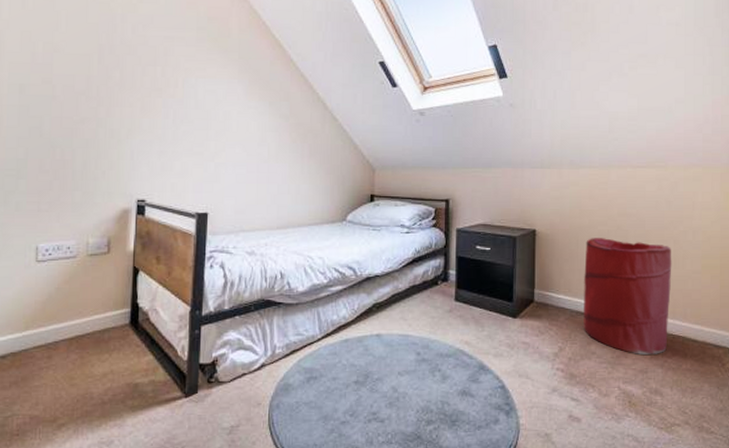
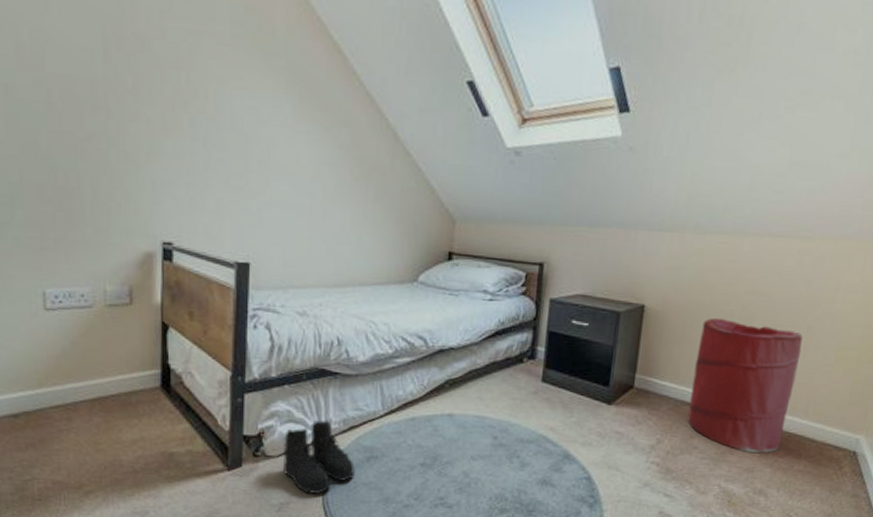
boots: none [234,345,297,416] -> present [283,420,355,495]

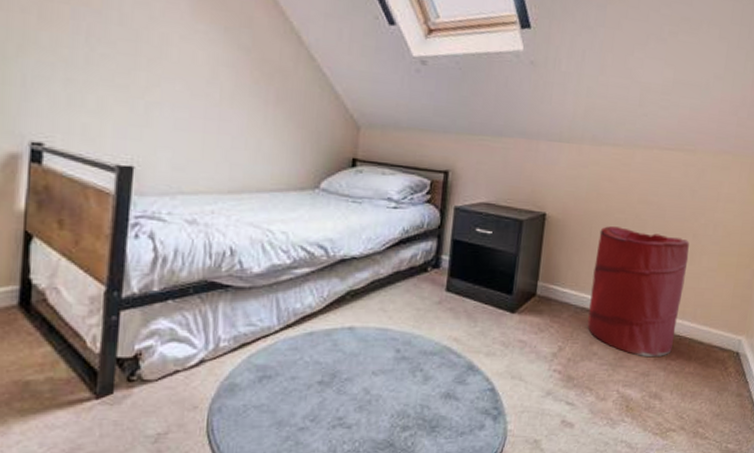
boots: present [283,420,355,495] -> none [162,337,245,422]

